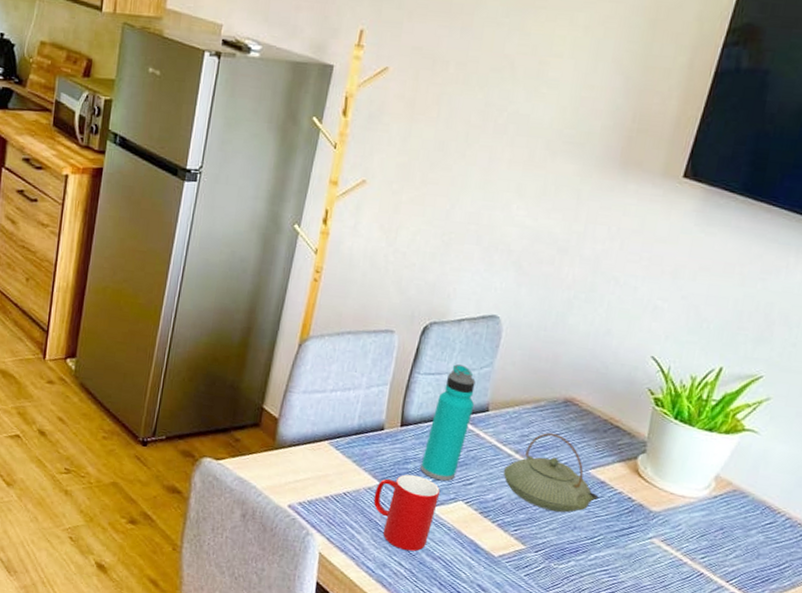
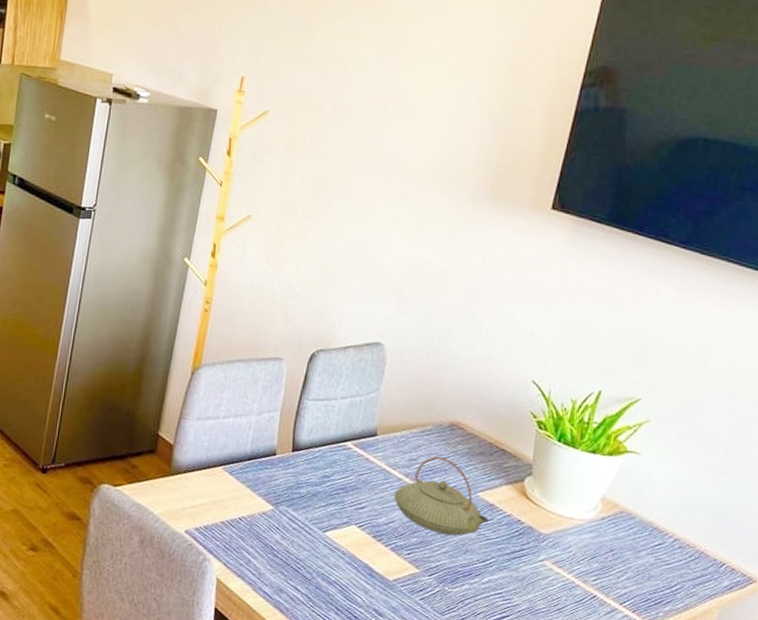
cup: present [373,474,441,551] -> none [268,499,334,576]
water bottle: present [420,364,476,481] -> none [313,390,363,505]

